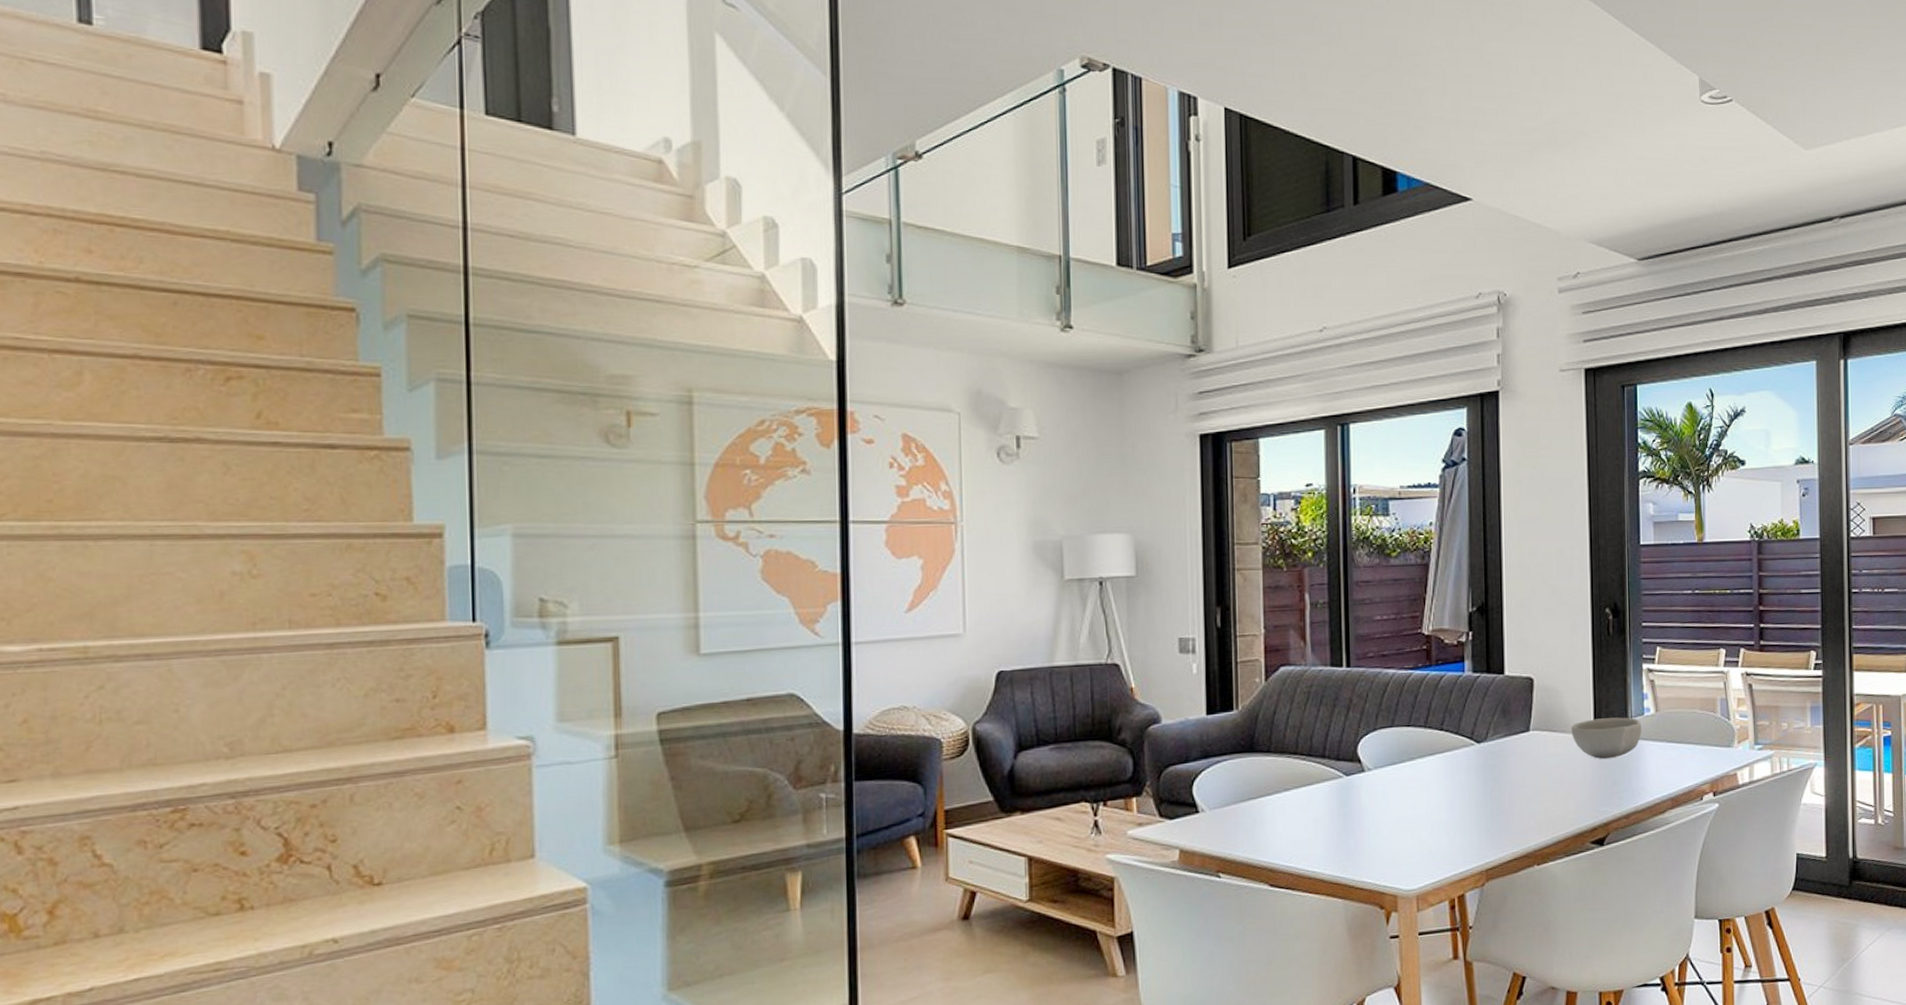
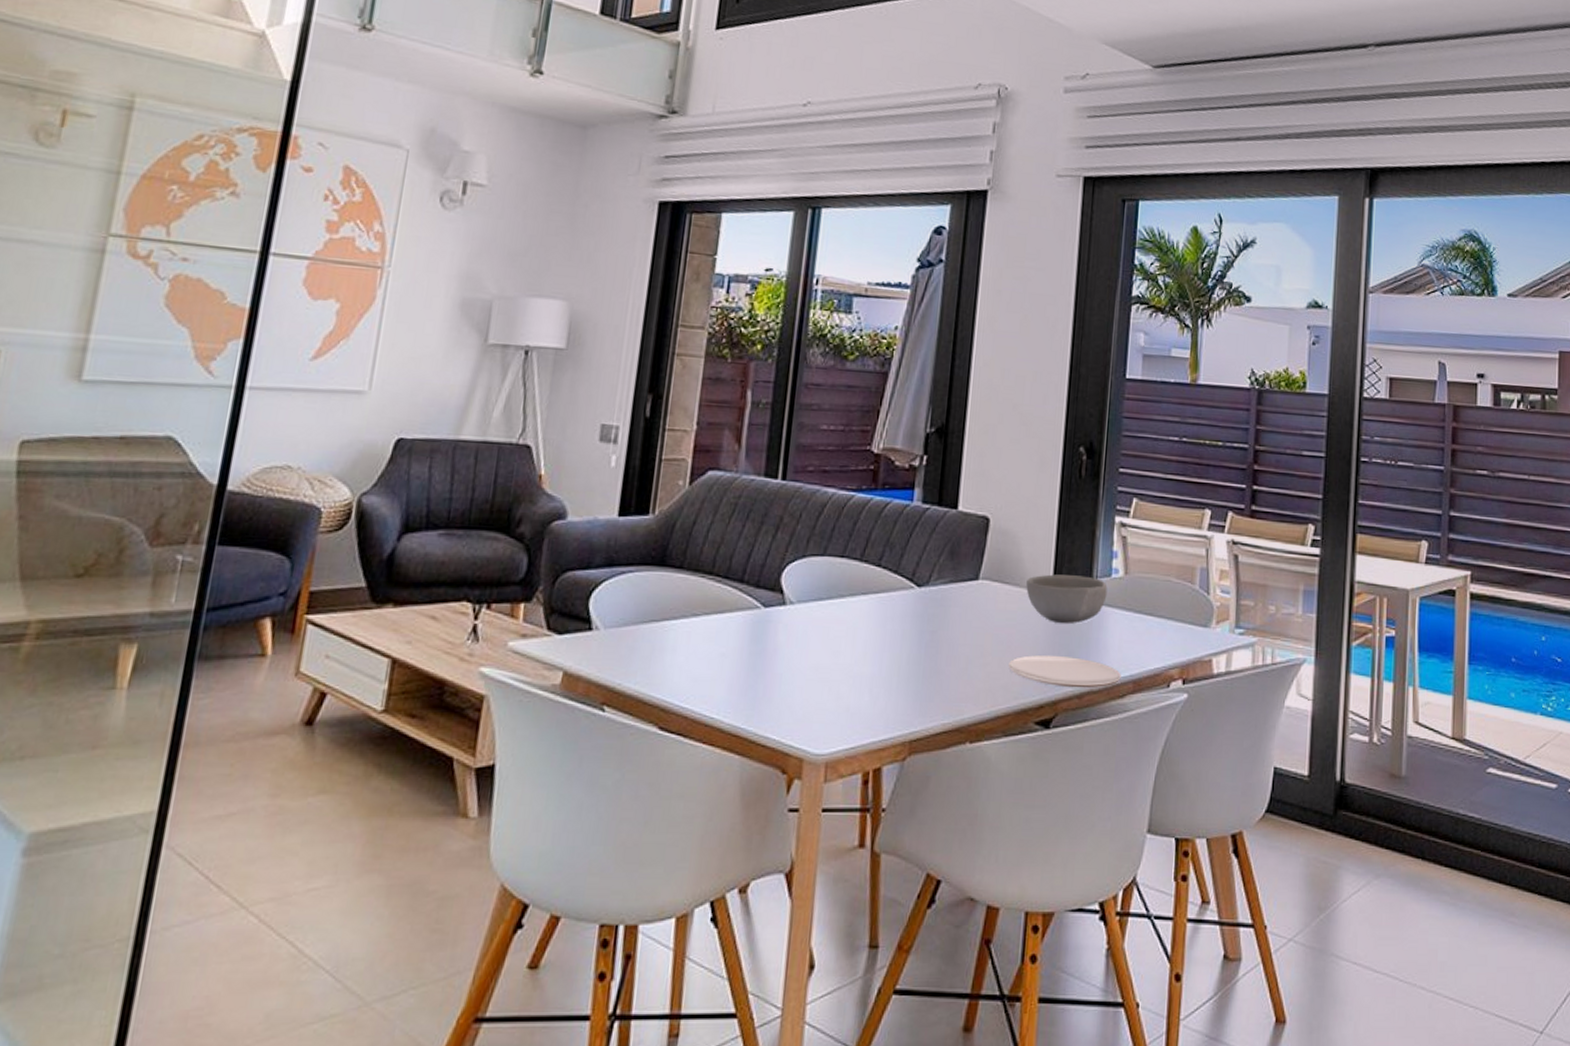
plate: none [1563,785,1661,811] -> present [1008,654,1121,689]

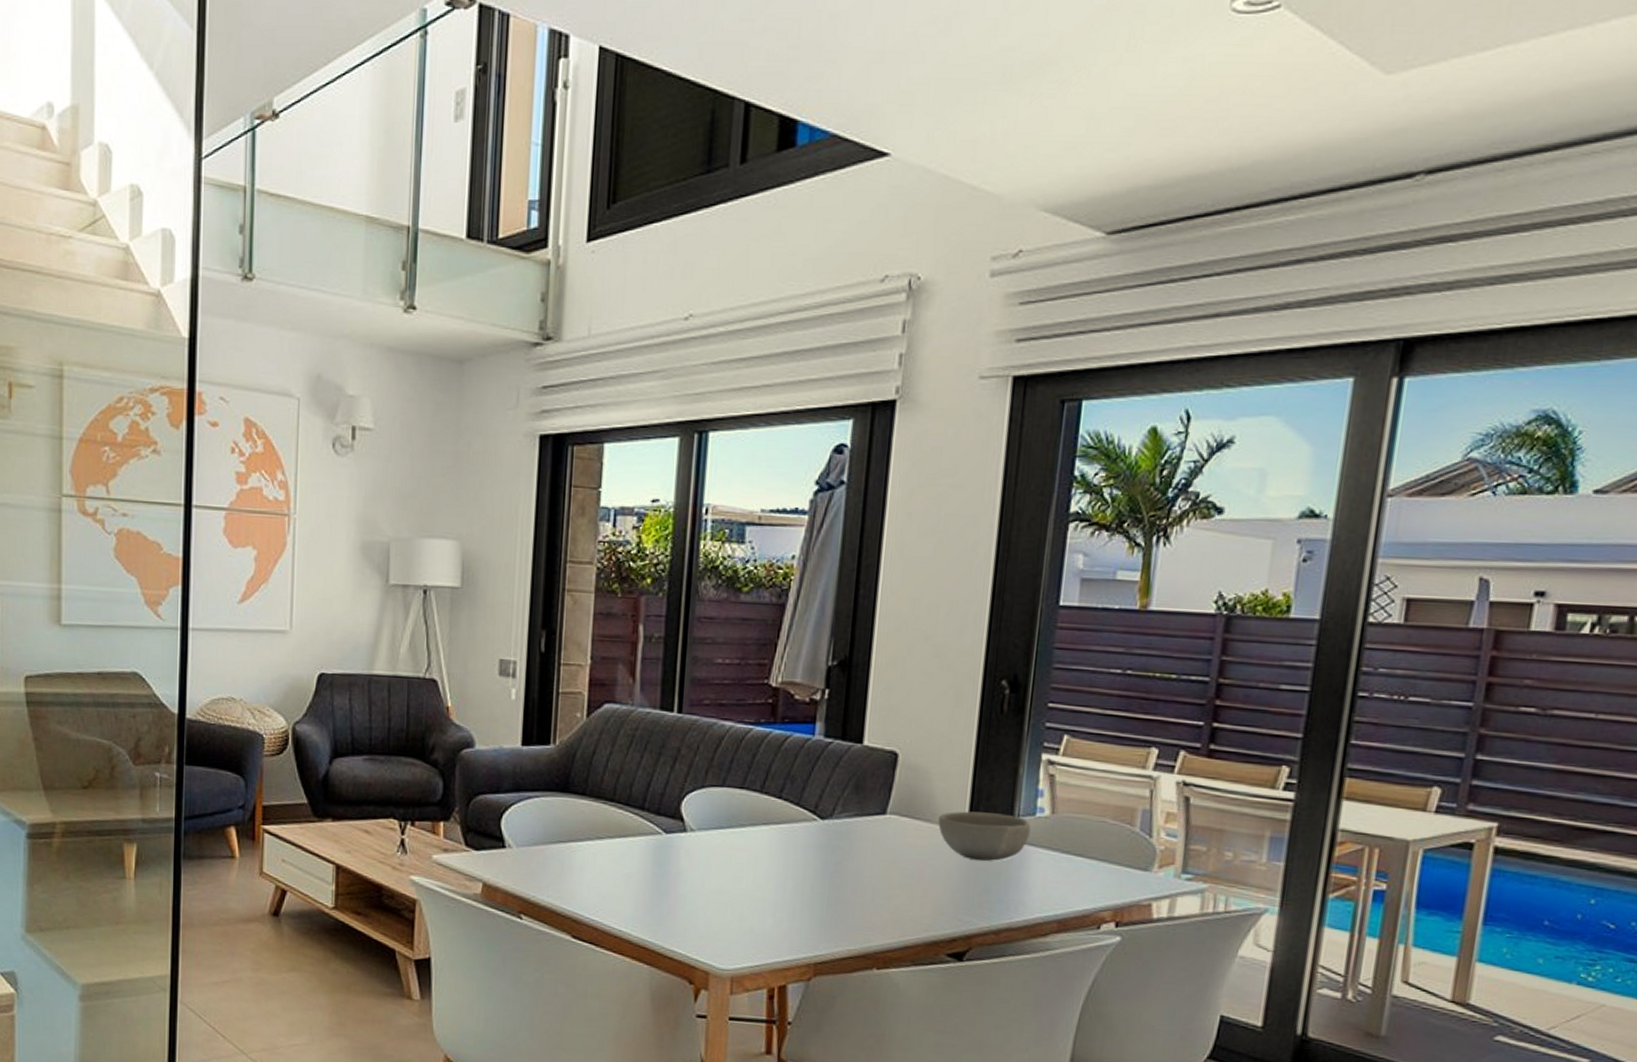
plate: present [1008,654,1121,689] -> none [918,890,1044,926]

